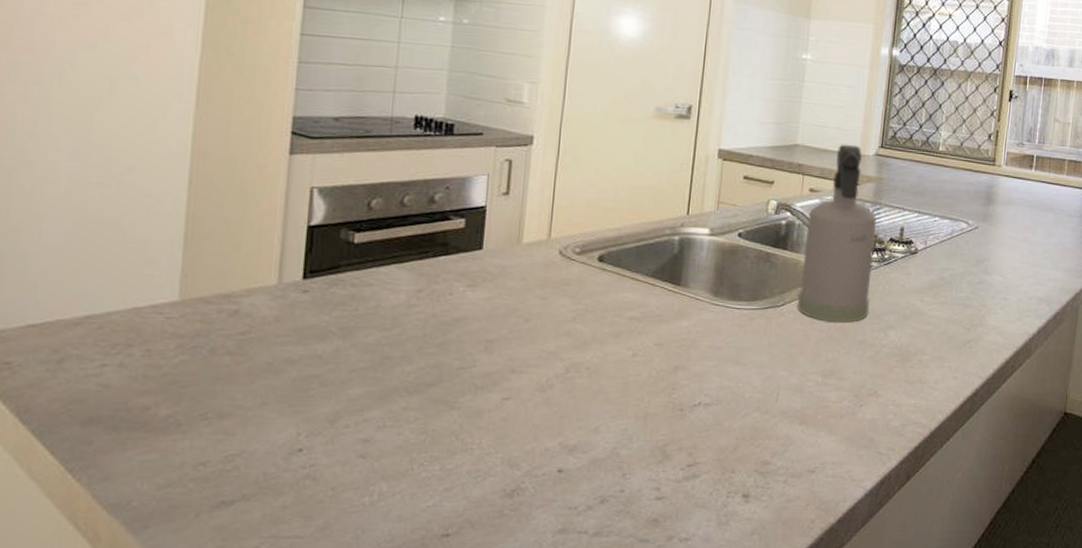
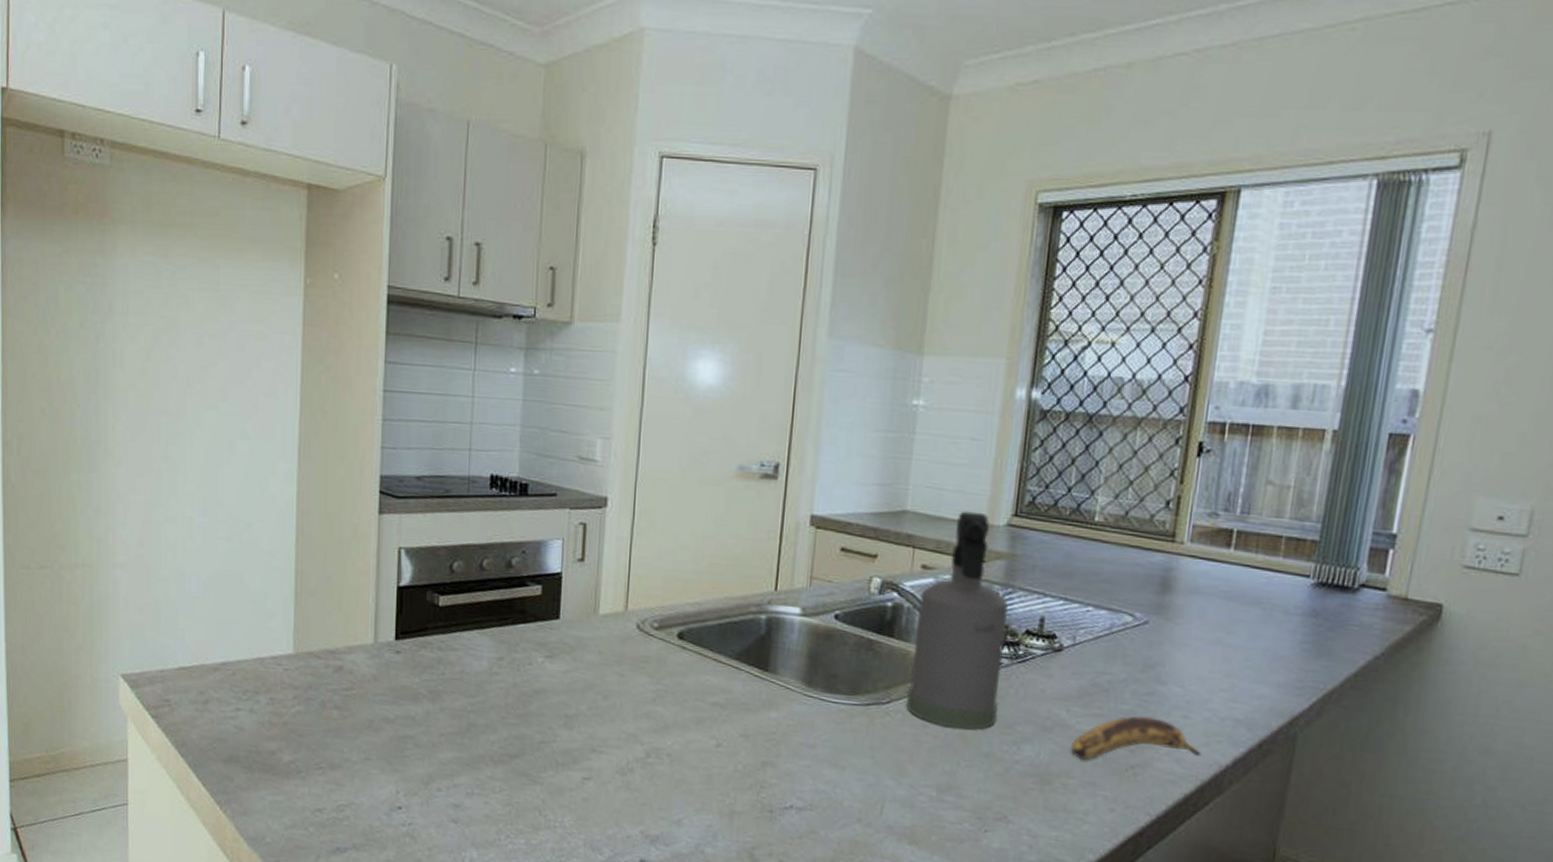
banana: none [924,300,1017,339] -> present [1070,716,1202,760]

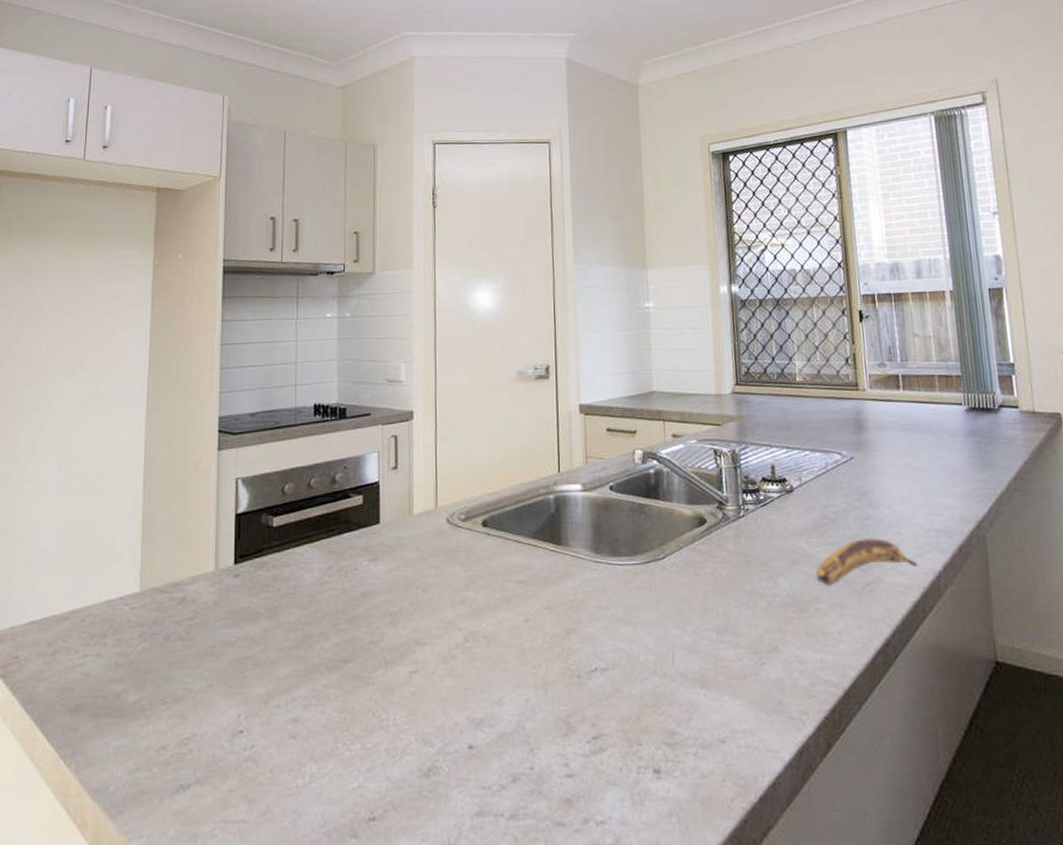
spray bottle: present [906,511,1008,730] -> none [675,385,754,573]

